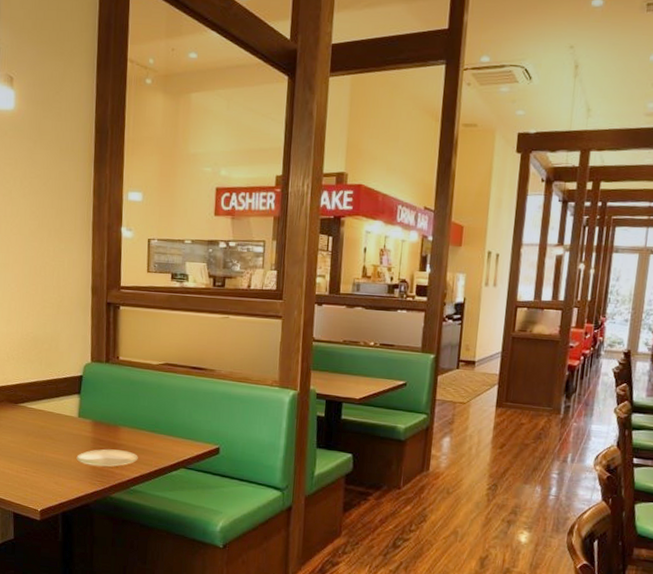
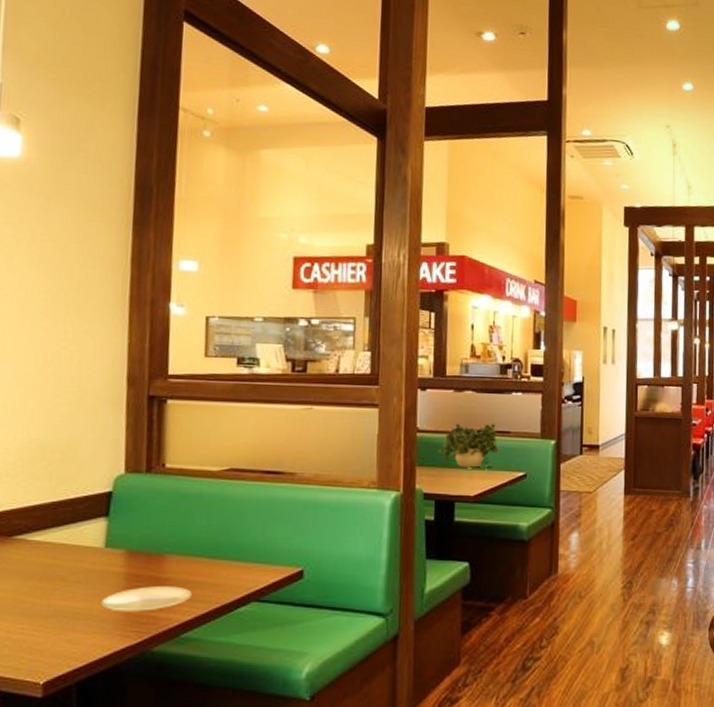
potted plant: none [331,335,384,376] -> present [439,423,500,468]

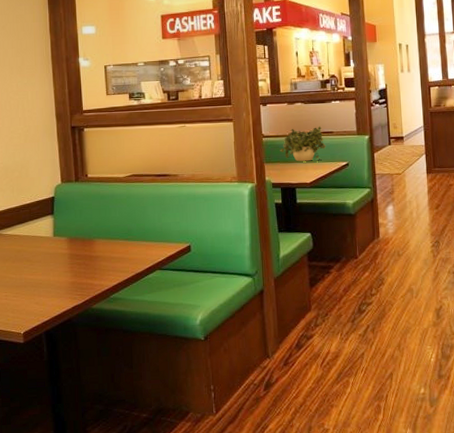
plate: present [101,586,192,613] -> none [55,261,115,282]

